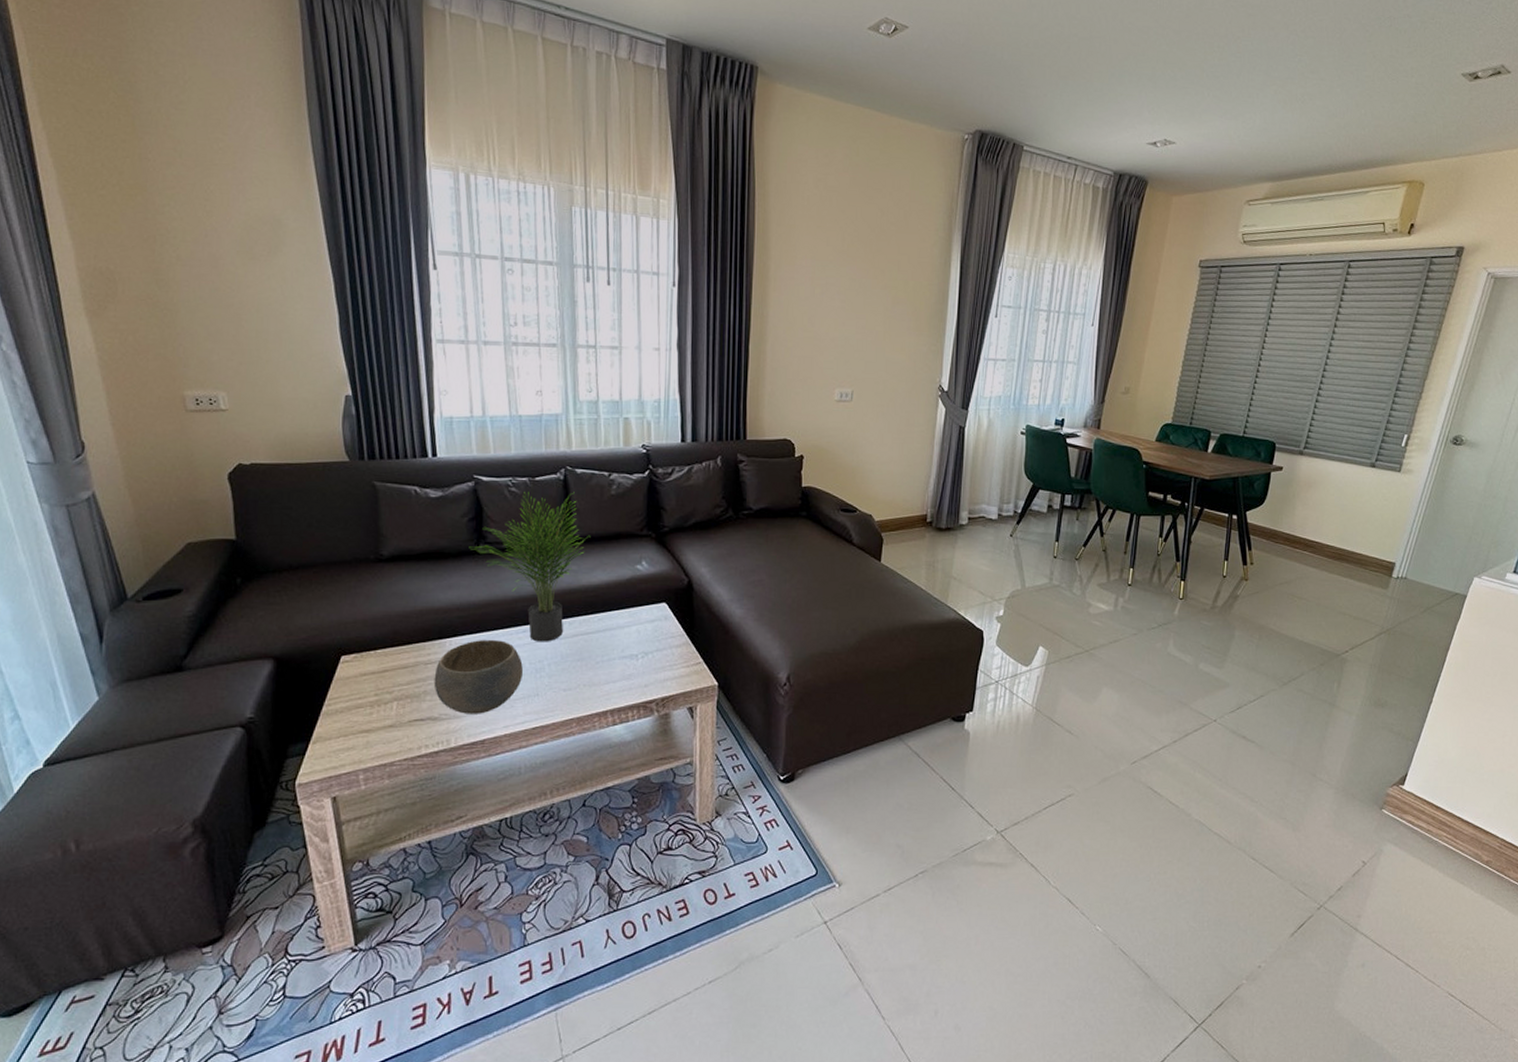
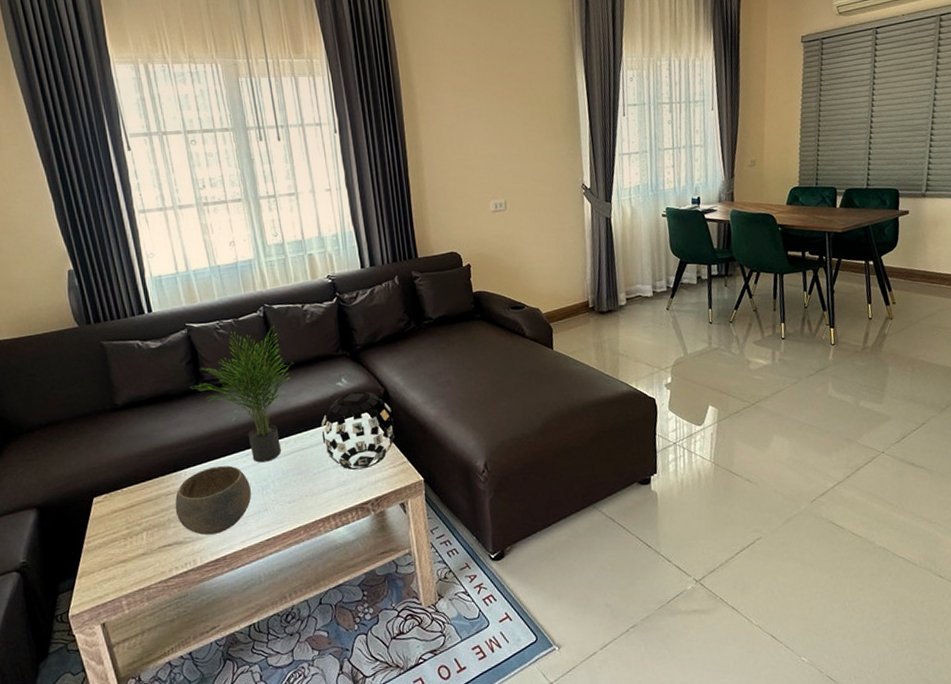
decorative ball: none [611,577,694,665] -> present [322,391,395,471]

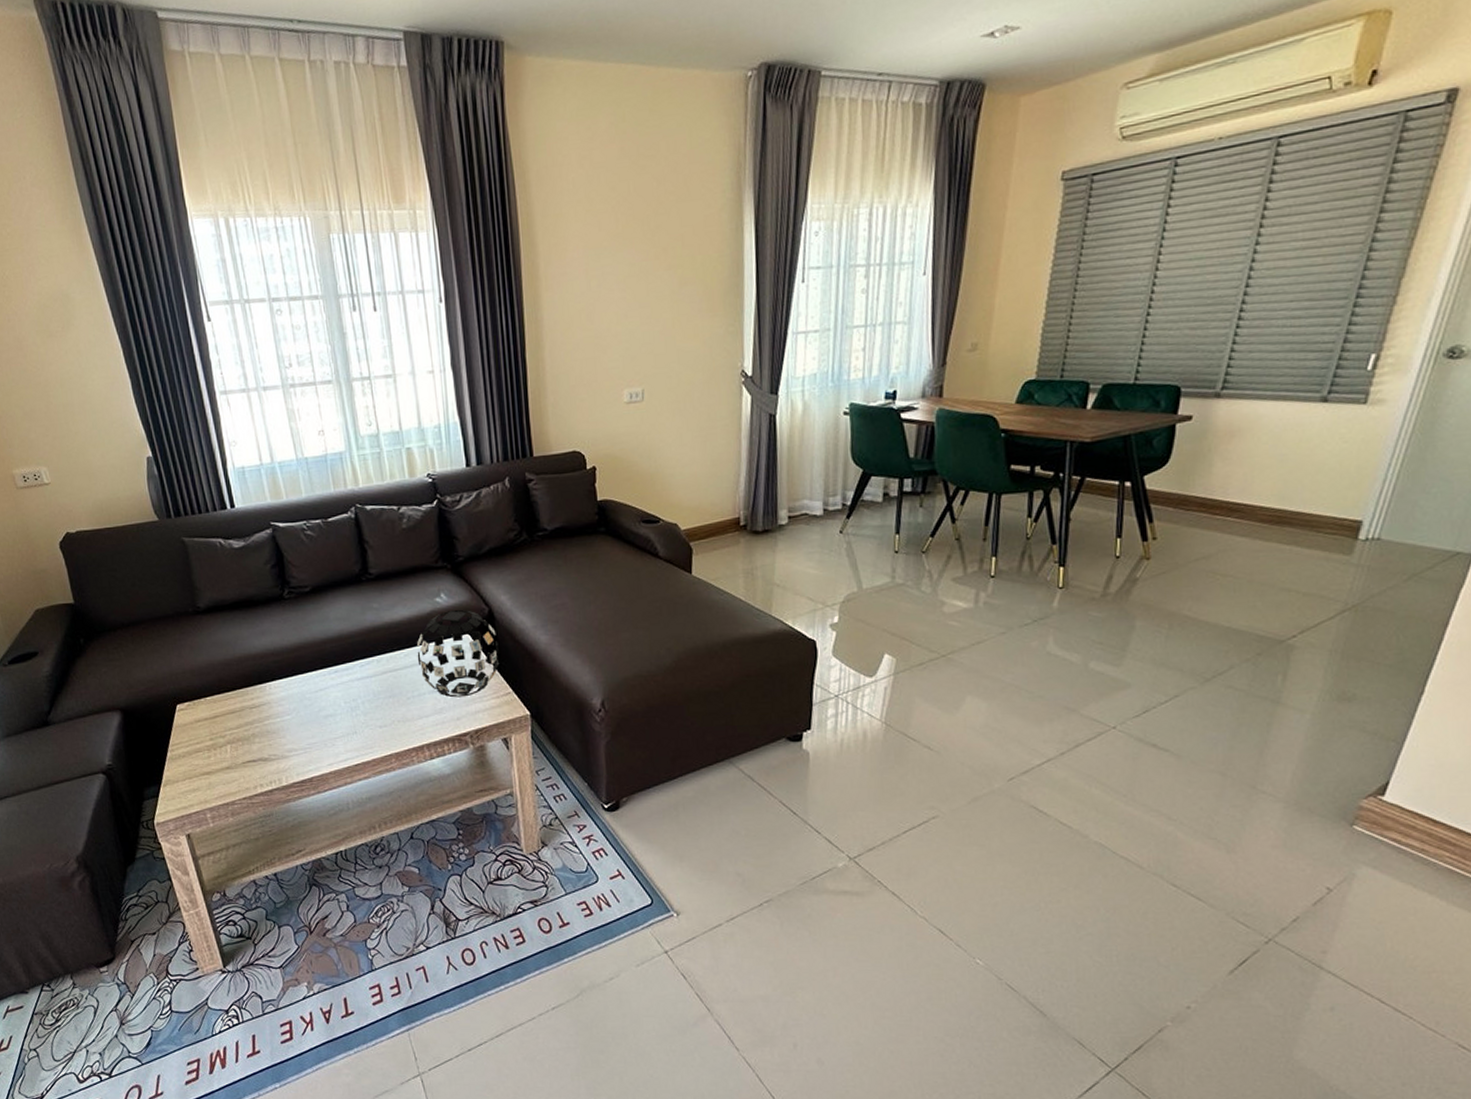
bowl: present [175,465,252,536] -> none [259,682,340,754]
potted plant: present [194,327,292,463] -> none [279,531,385,681]

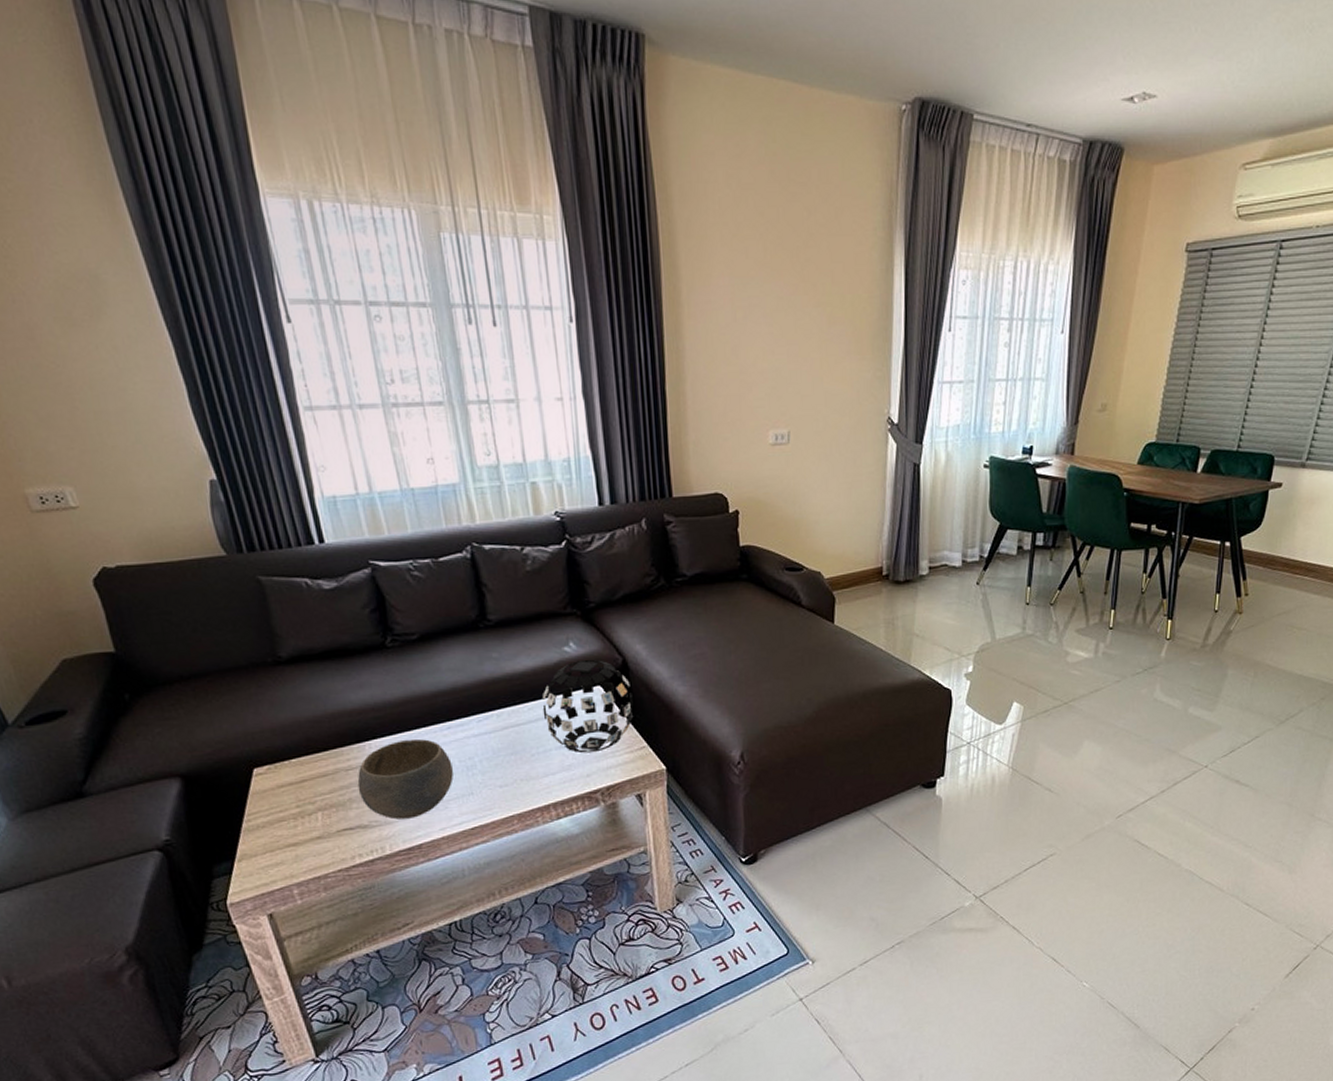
bowl: none [259,682,340,754] -> present [357,739,454,820]

